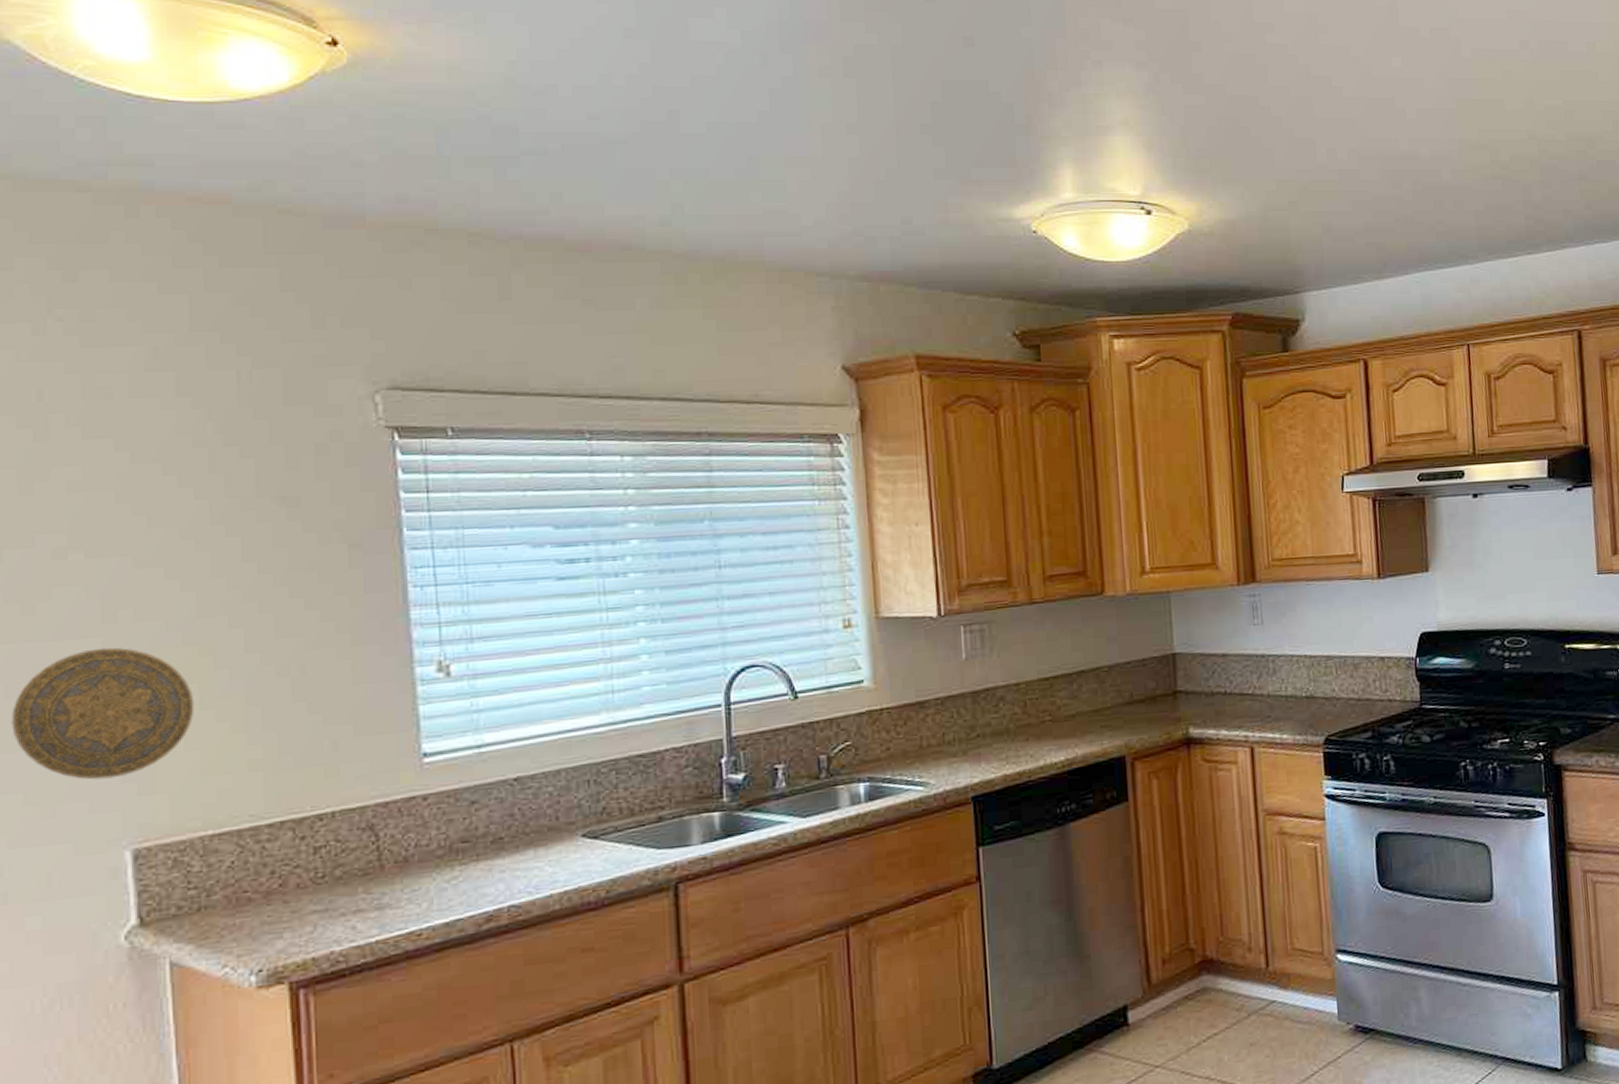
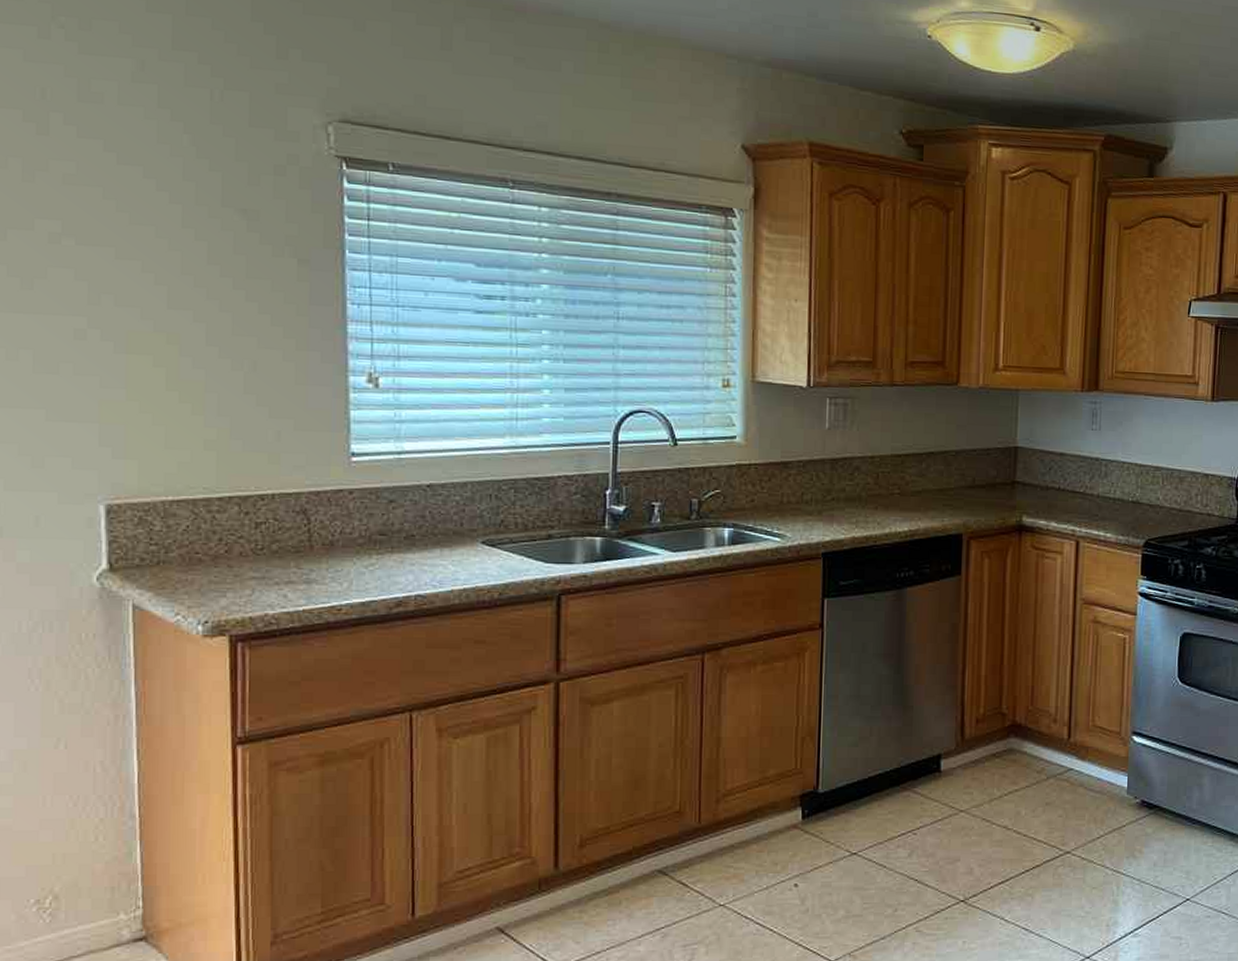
decorative plate: present [11,647,195,780] -> none [10,326,162,441]

